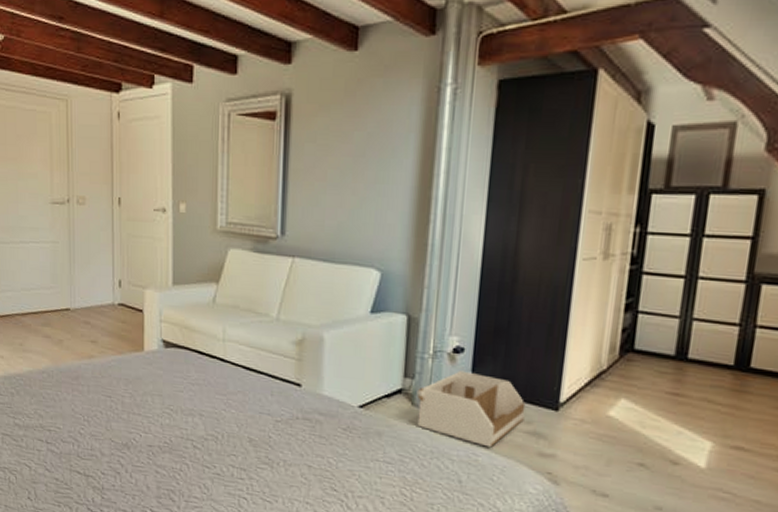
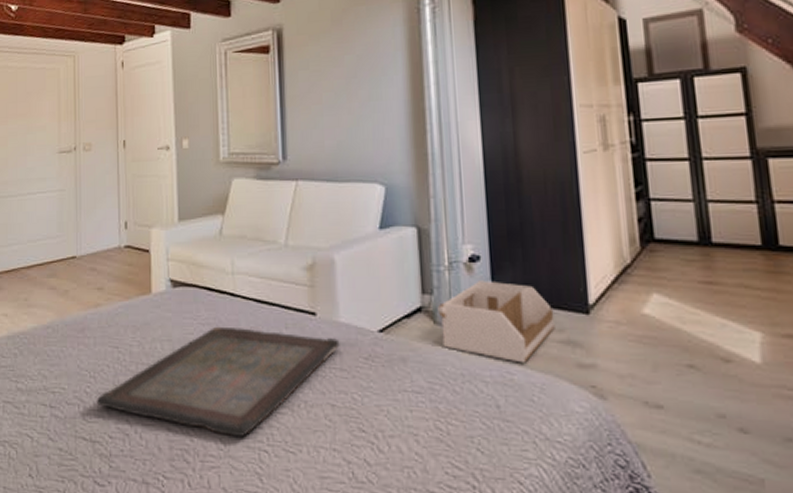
serving tray: none [89,387,321,485] -> present [96,326,340,438]

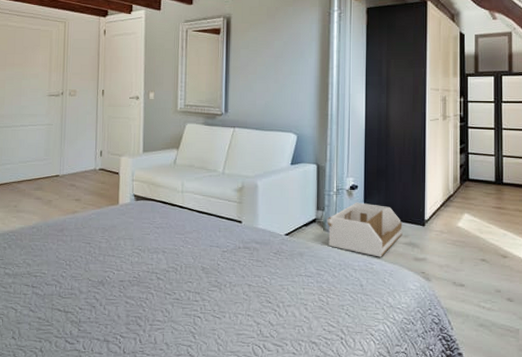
serving tray: present [96,326,340,438] -> none [70,229,257,308]

